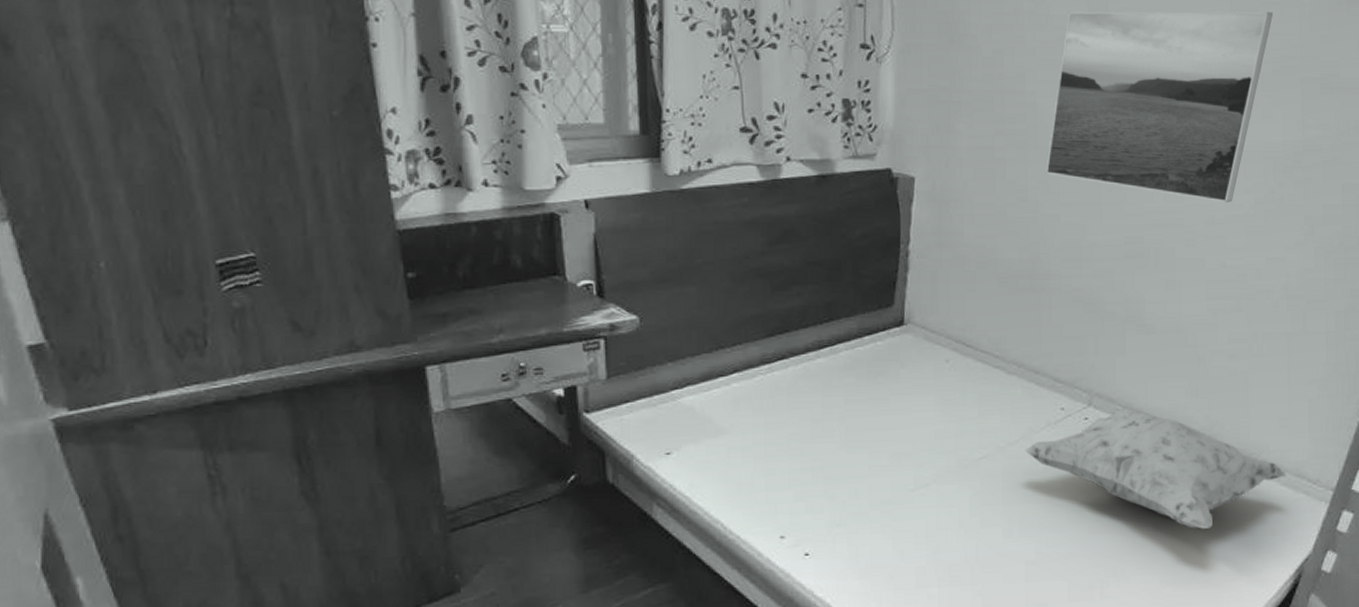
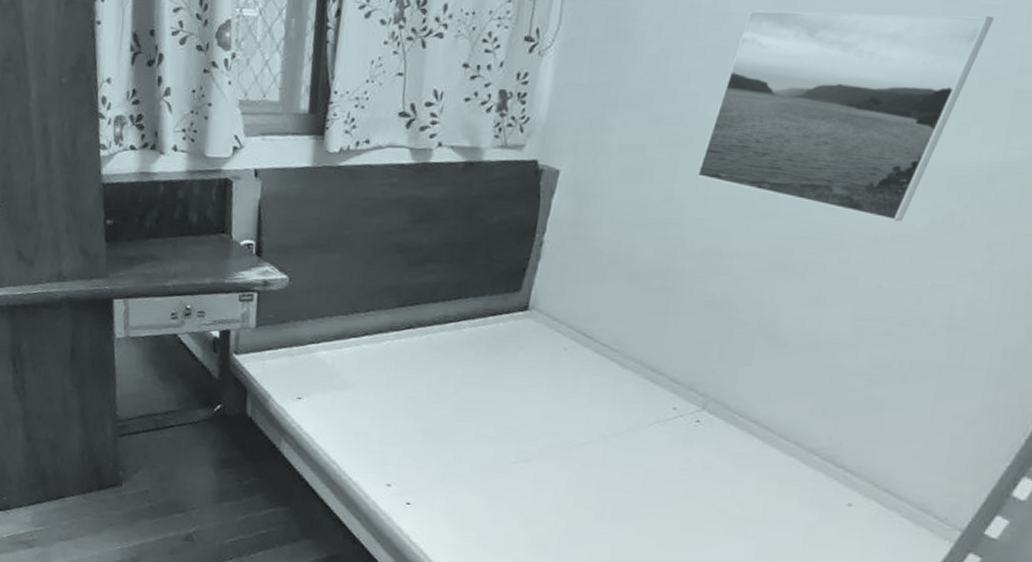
decorative pillow: present [1025,408,1286,529] -> none [629,416,910,546]

